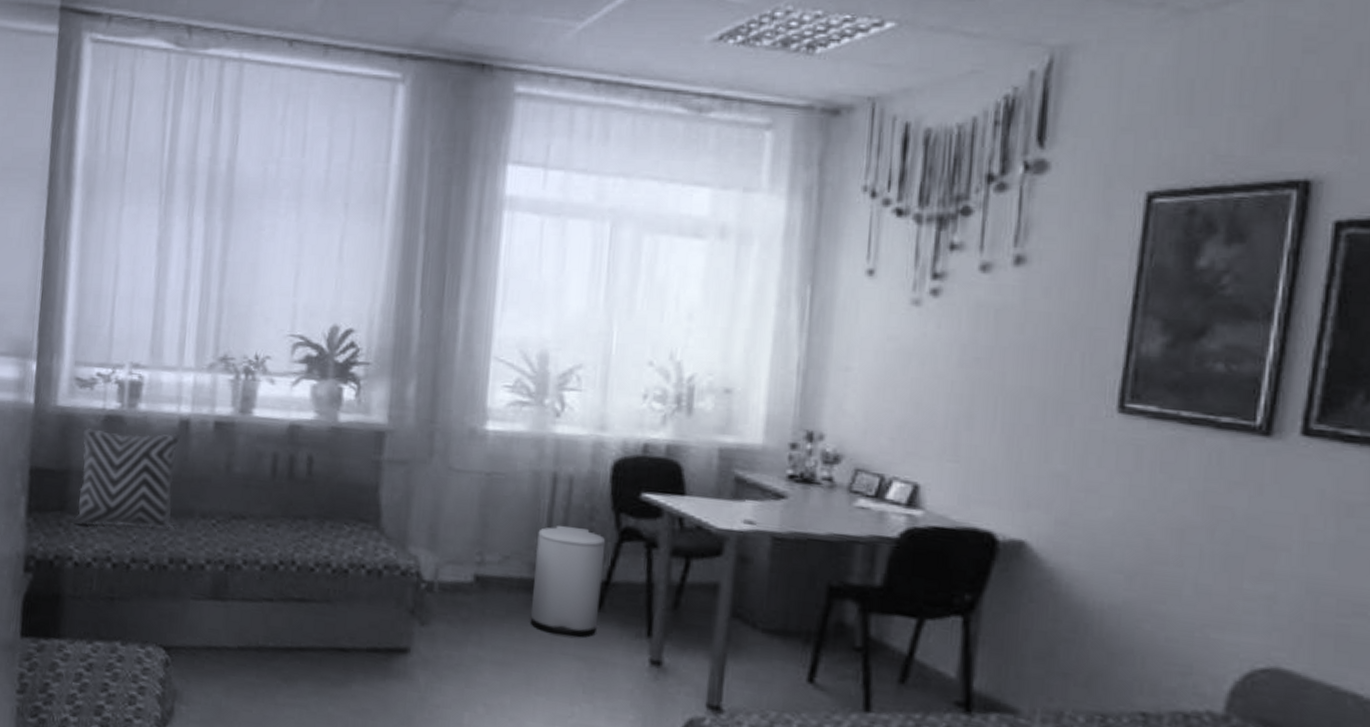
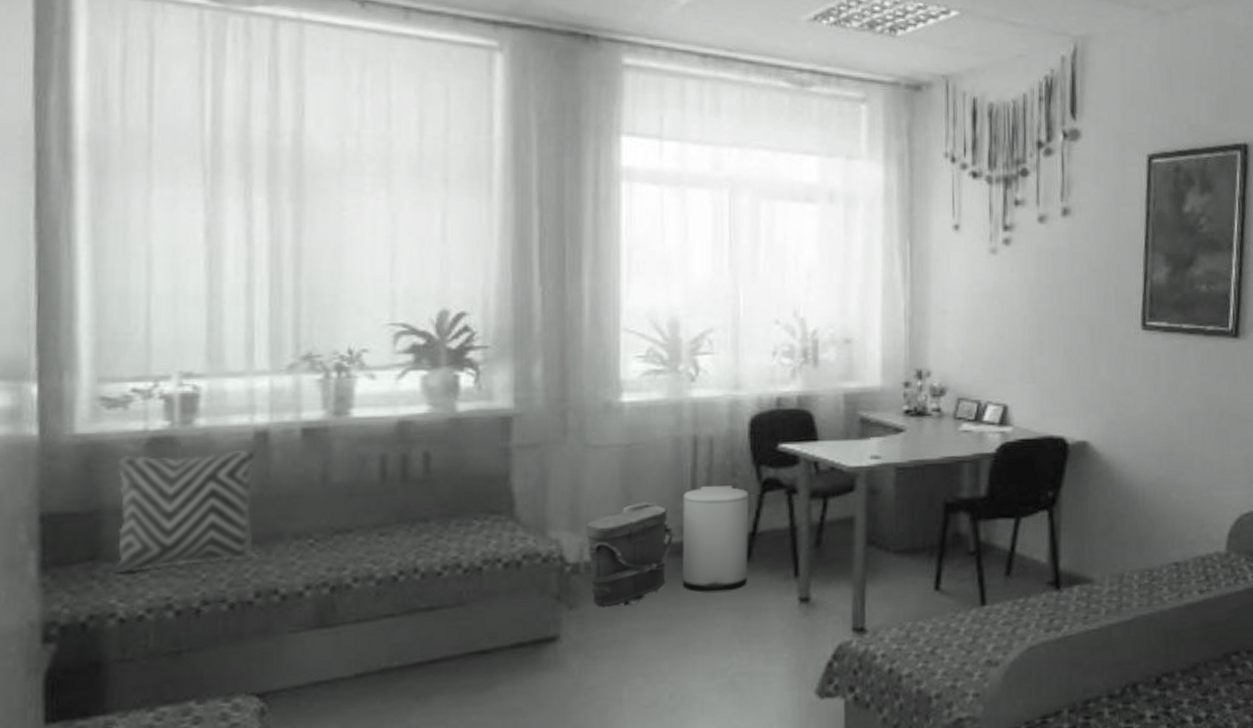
bag: none [441,532,528,632] -> present [585,502,676,607]

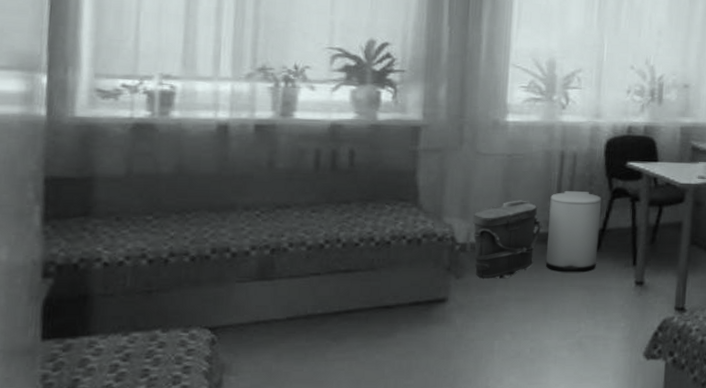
pillow: present [113,449,257,574] -> none [101,135,219,228]

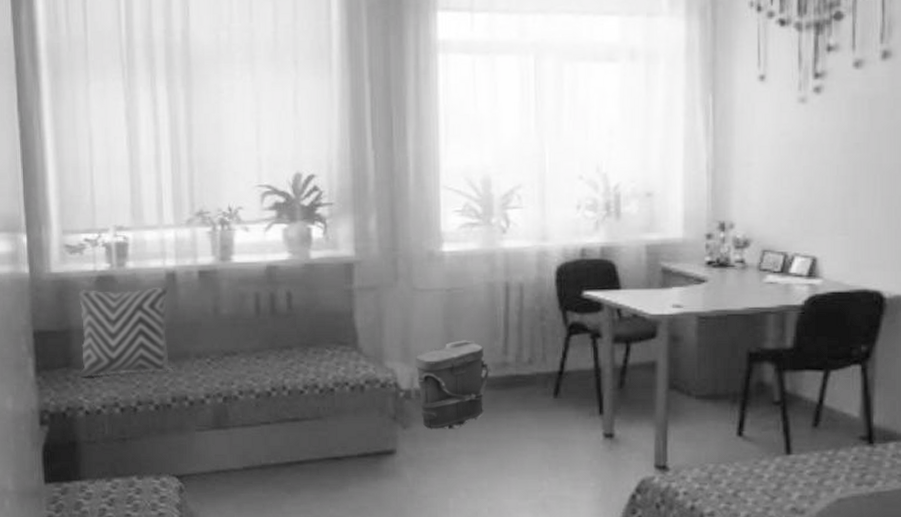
pillow: none [101,135,219,228] -> present [77,286,172,378]
pedal bin: present [545,190,602,273] -> none [497,327,557,423]

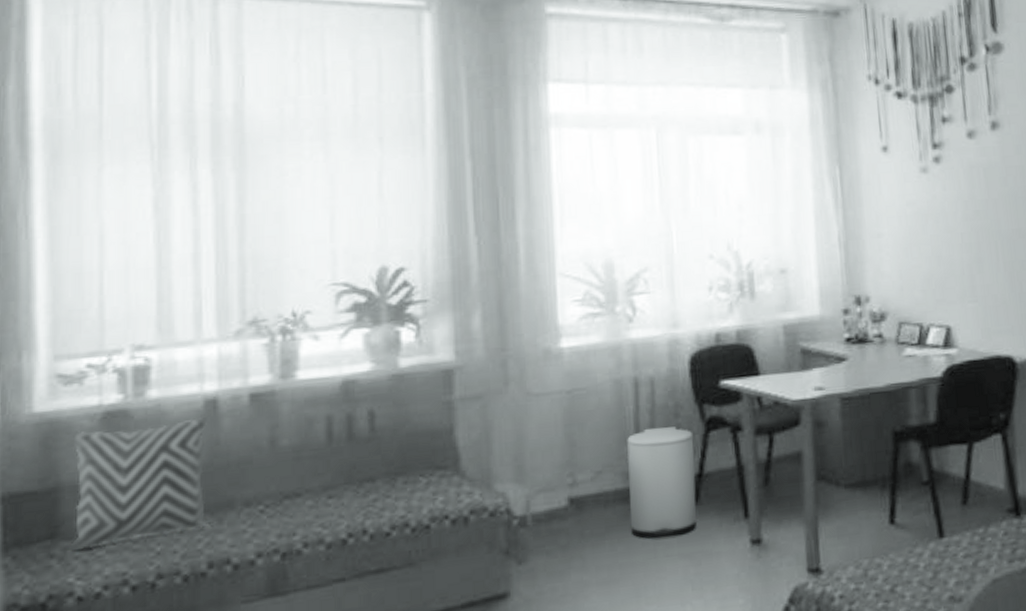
bag: present [414,340,492,429] -> none [530,447,622,561]
pedal bin: none [497,327,557,423] -> present [627,427,697,539]

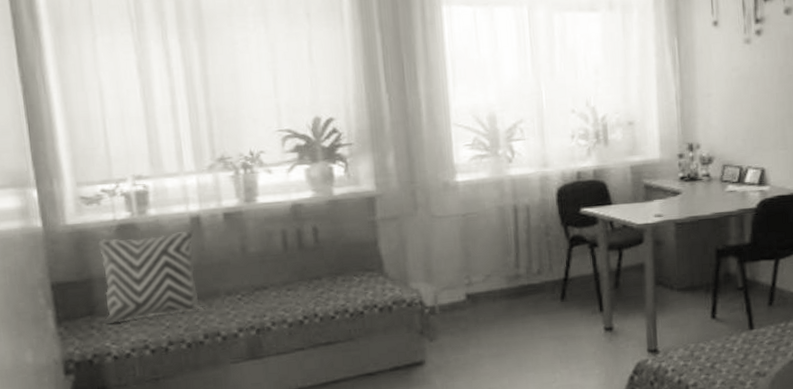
pedal bin: present [627,427,697,539] -> none [509,243,564,325]

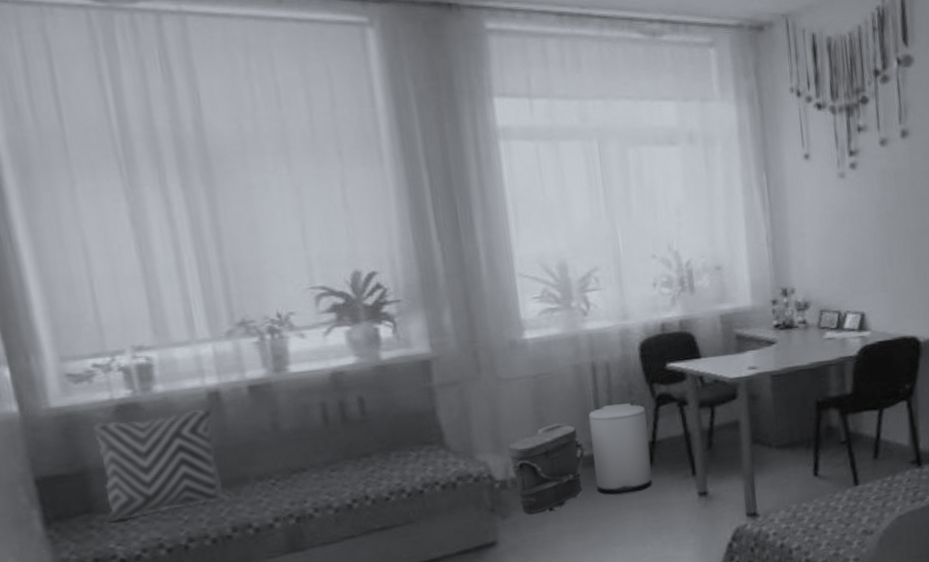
bag: none [436,257,506,339] -> present [506,422,587,515]
pedal bin: none [509,243,564,325] -> present [588,403,653,495]

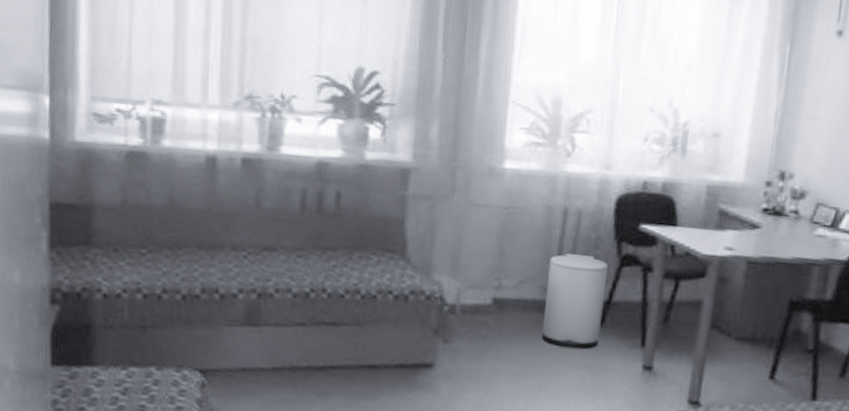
pillow: present [90,407,228,523] -> none [100,162,207,260]
bag: present [506,422,587,515] -> none [463,260,540,347]

